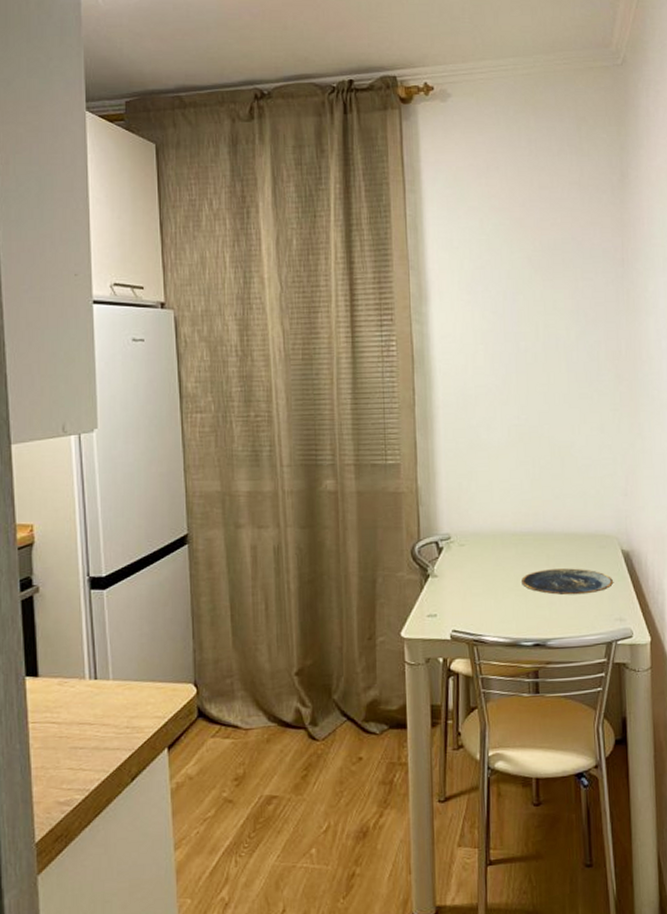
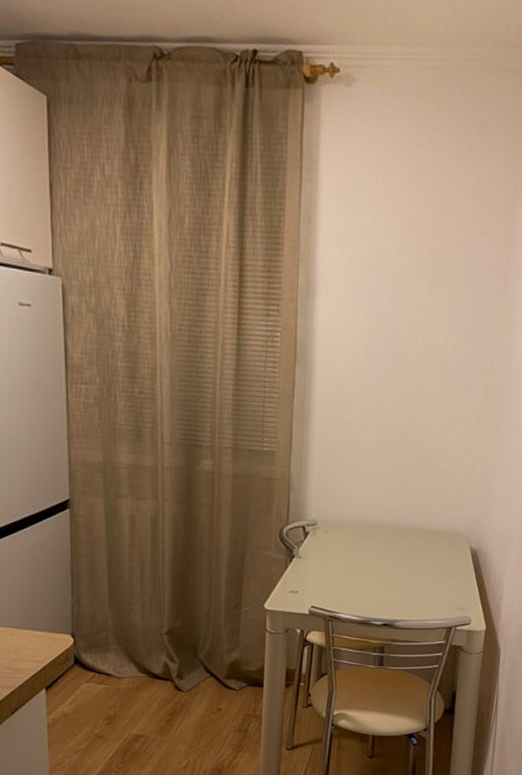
plate: present [521,568,613,595] -> none [378,559,459,584]

